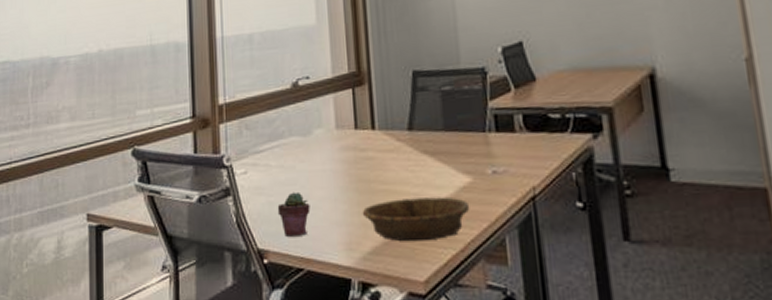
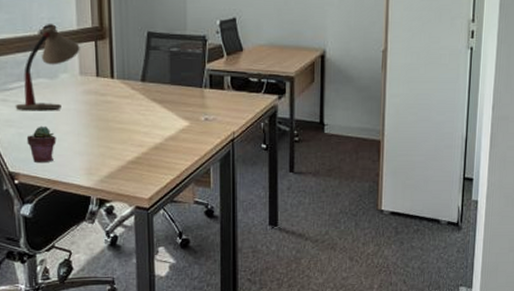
desk lamp: none [265,73,336,175] -> present [15,23,80,111]
decorative bowl: present [362,197,470,242] -> none [101,136,186,169]

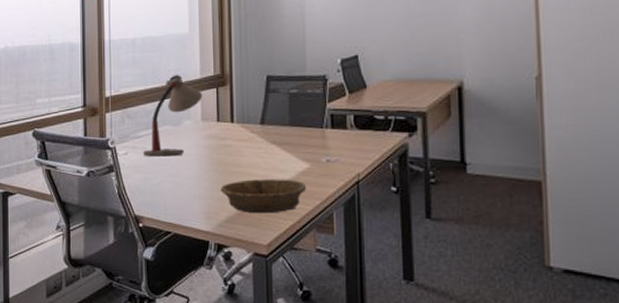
potted succulent: present [26,126,57,162] -> none [151,170,178,206]
decorative bowl: none [101,136,186,169] -> present [220,179,307,214]

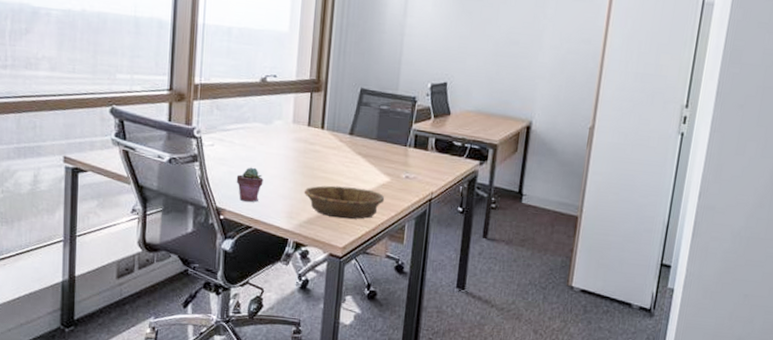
desk lamp: present [142,74,203,157] -> none [229,72,296,154]
potted succulent: none [151,170,178,206] -> present [236,167,264,202]

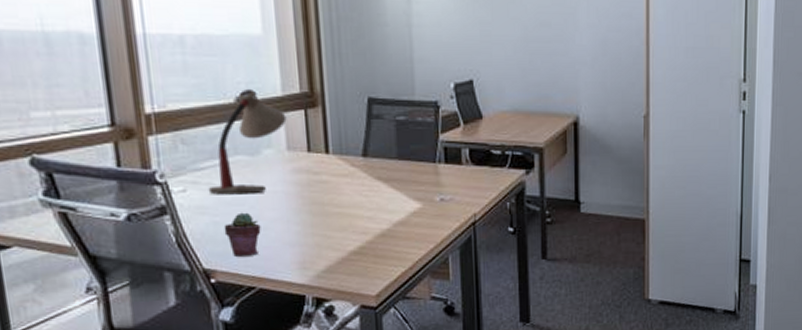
desk lamp: none [229,72,296,154] -> present [208,88,287,195]
decorative bowl: present [304,185,385,219] -> none [316,220,419,261]

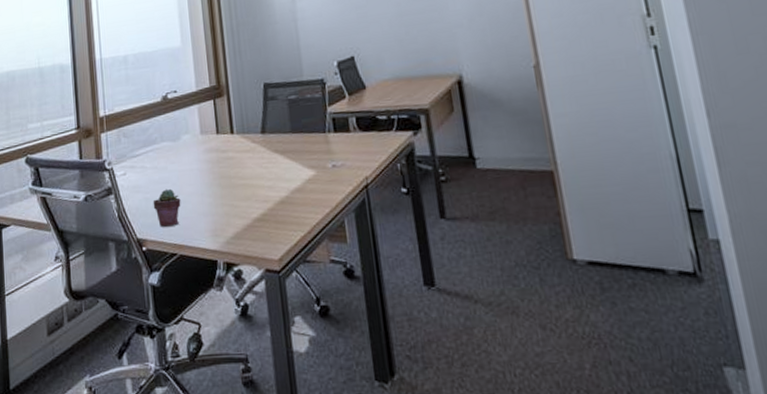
desk lamp: present [208,88,287,195] -> none [141,88,200,175]

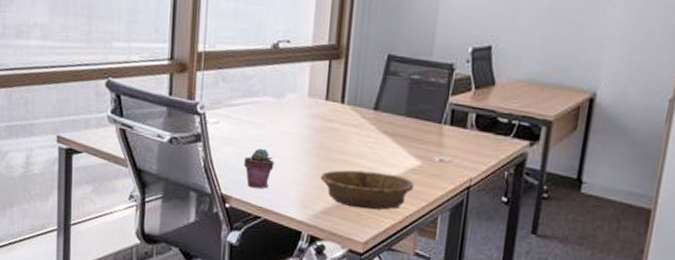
decorative bowl: none [225,188,315,227] -> present [320,170,415,210]

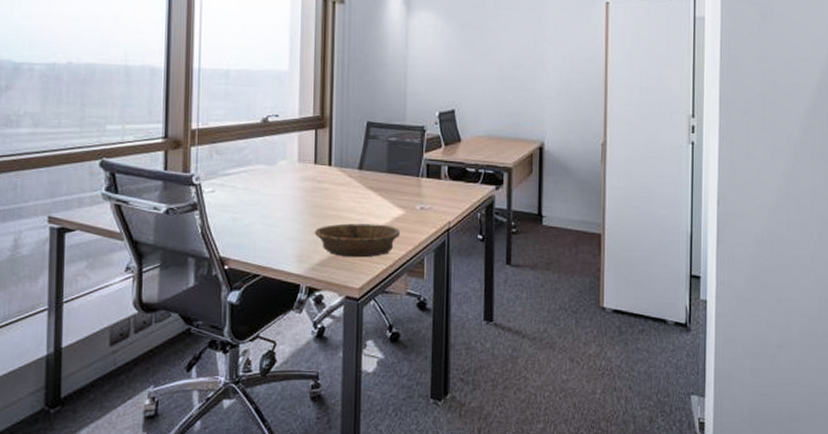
potted succulent: present [243,148,275,189] -> none [240,211,270,248]

